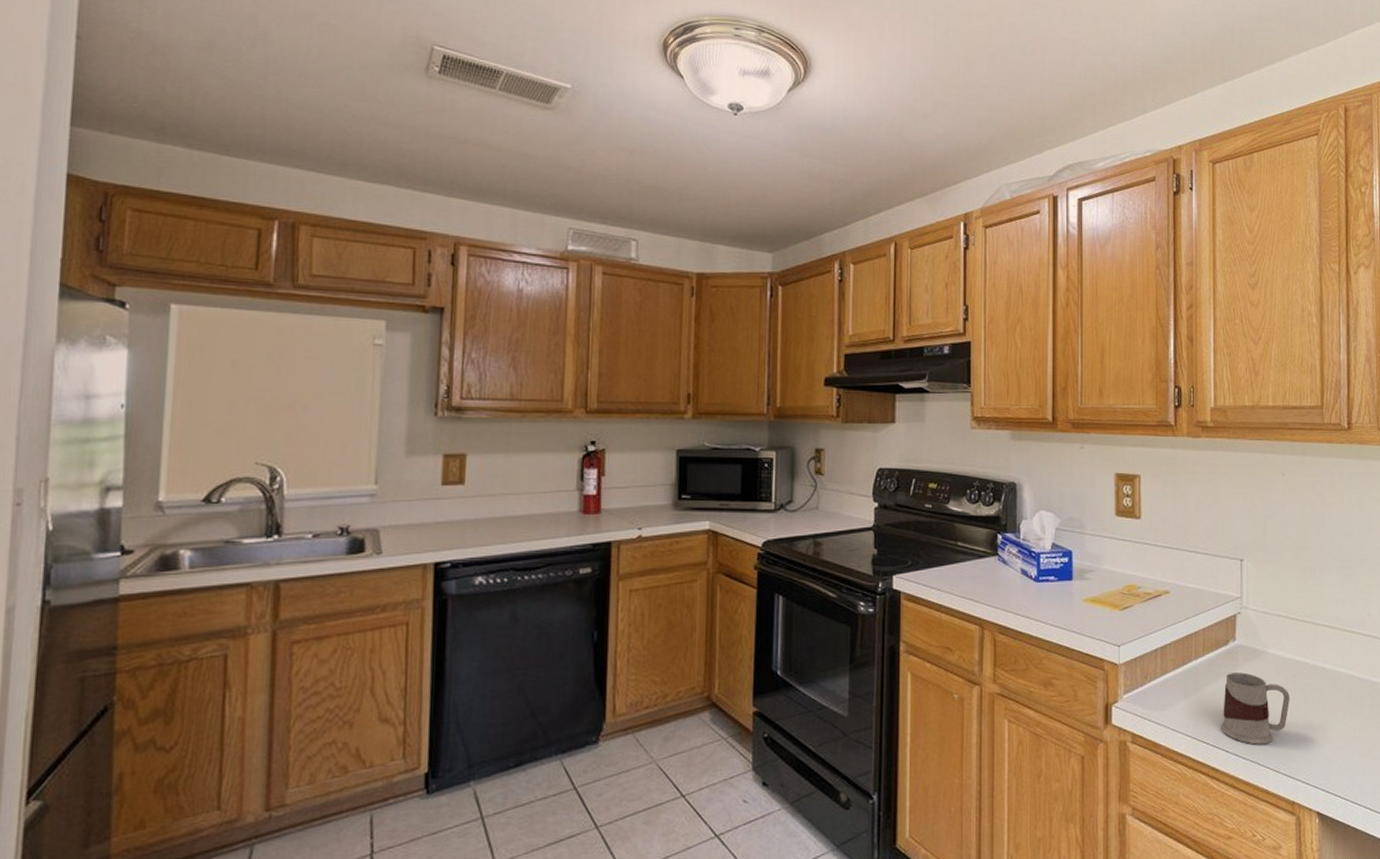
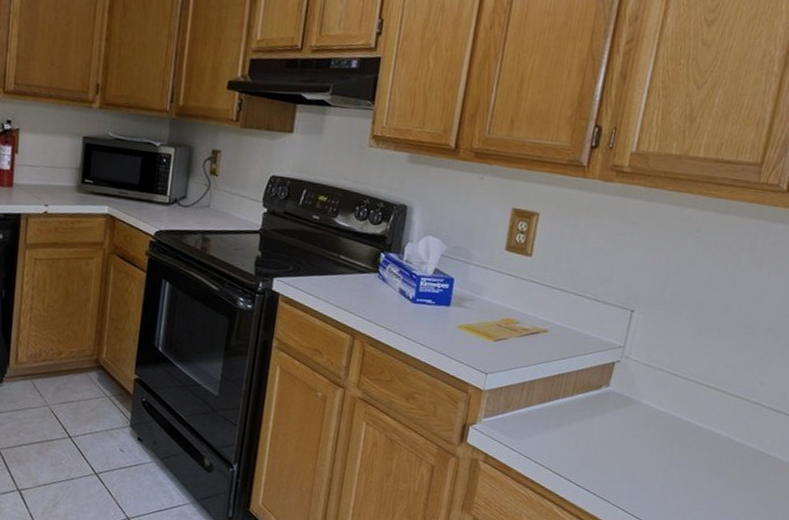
mug: present [1220,672,1290,745] -> none [576,415,656,486]

